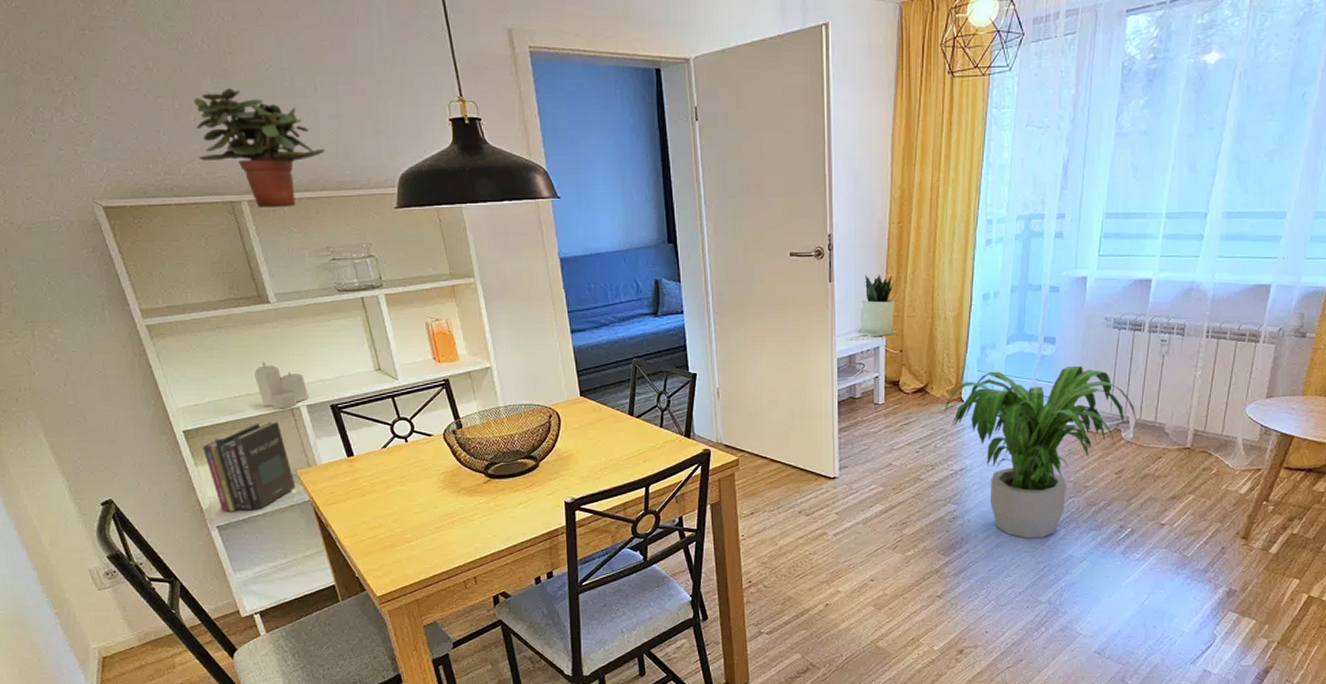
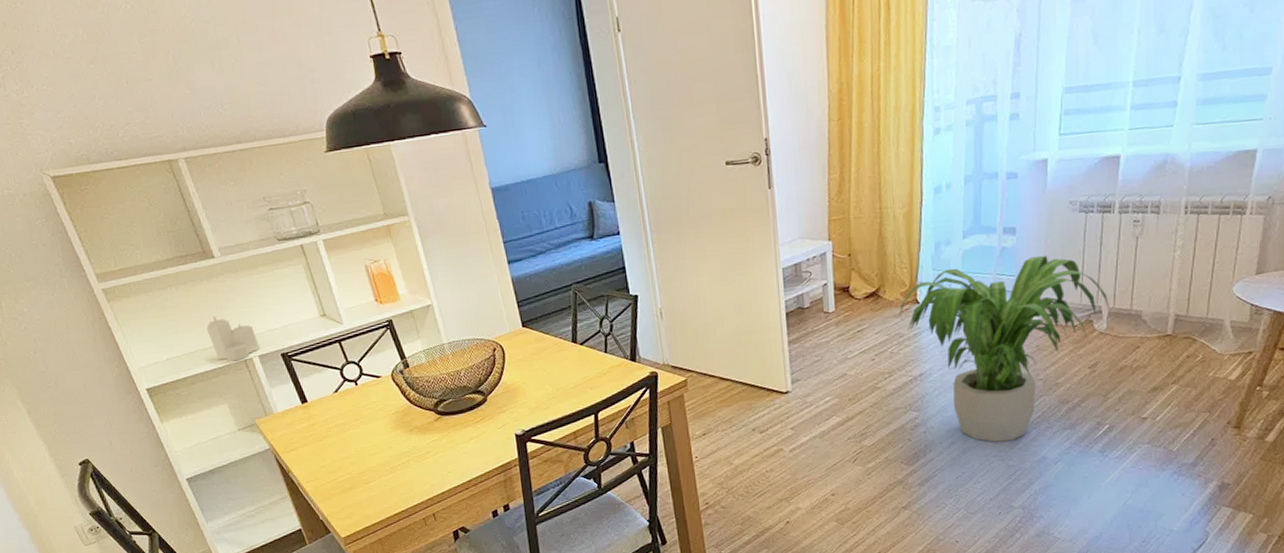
potted plant: present [193,88,326,207] -> none [124,47,254,164]
books: present [202,421,296,512] -> none [165,373,256,465]
planter: present [856,275,897,337] -> none [800,176,844,243]

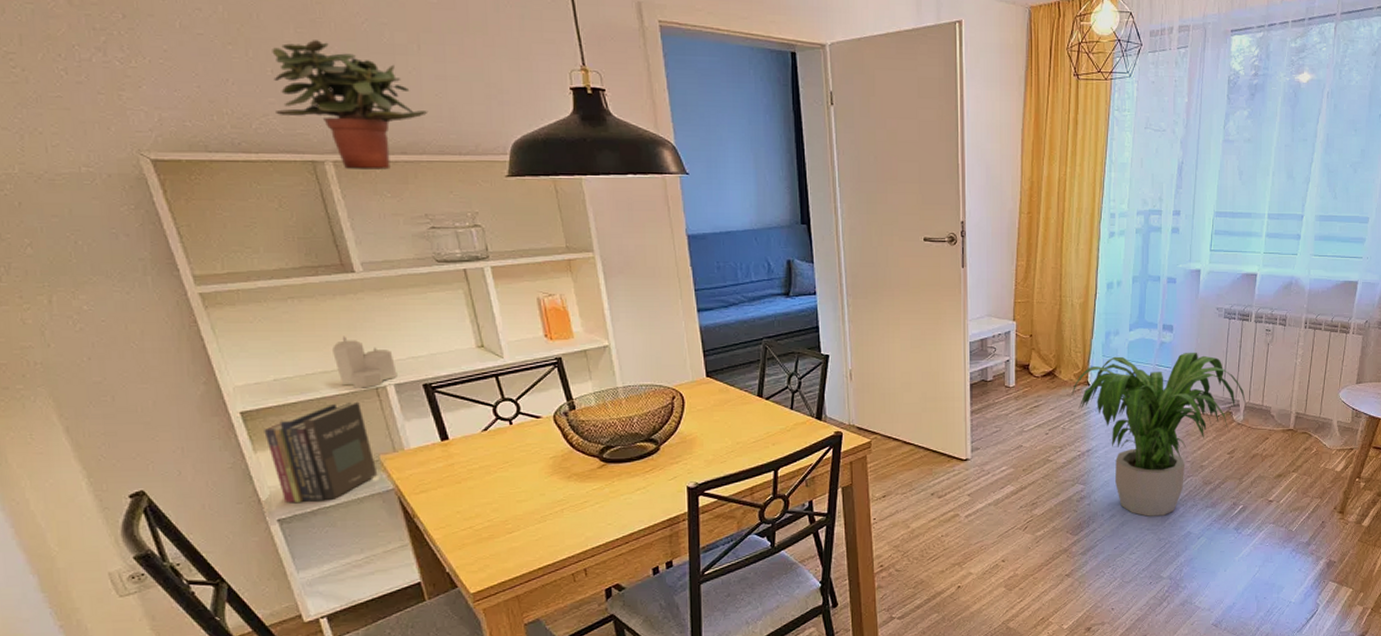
potted plant: none [124,47,254,164] -> present [272,40,428,170]
books: none [165,373,256,465] -> present [264,401,378,504]

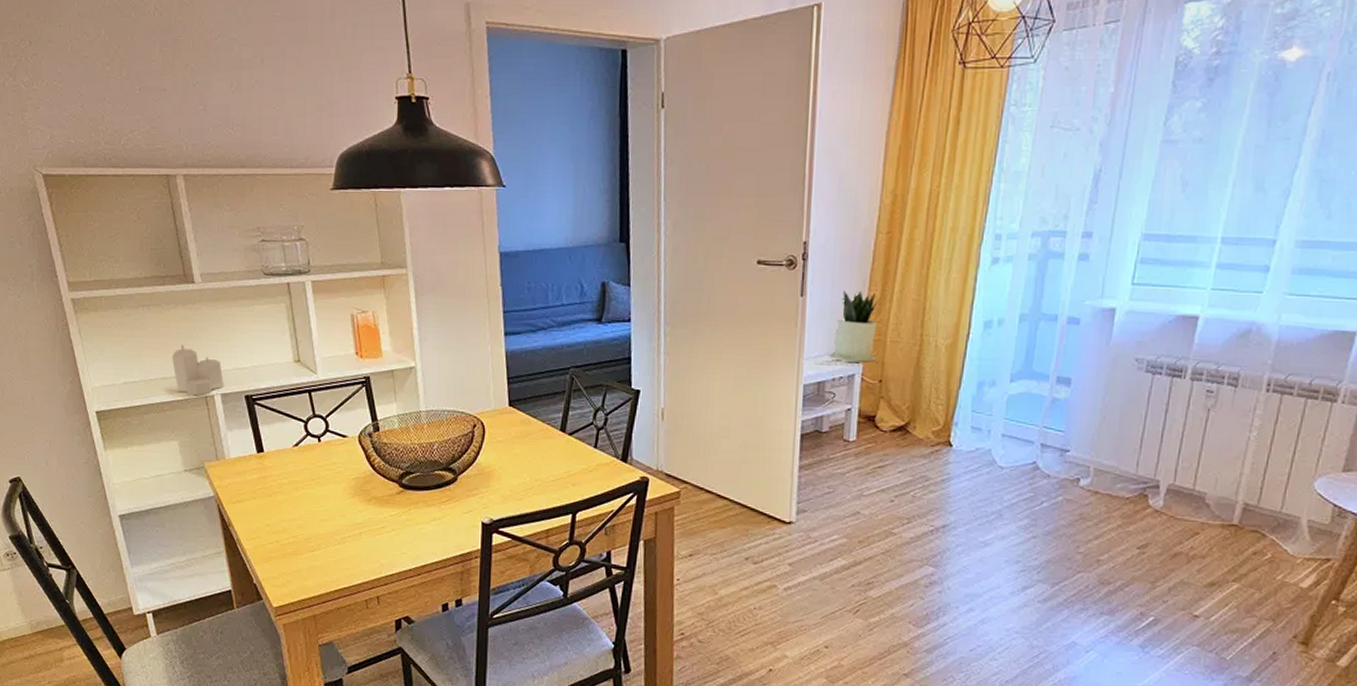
books: present [264,401,378,504] -> none [113,408,202,502]
potted plant: present [272,40,428,170] -> none [140,58,266,183]
planter: none [988,262,1027,322] -> present [828,291,879,364]
potted plant: present [1071,352,1246,517] -> none [927,413,1169,618]

